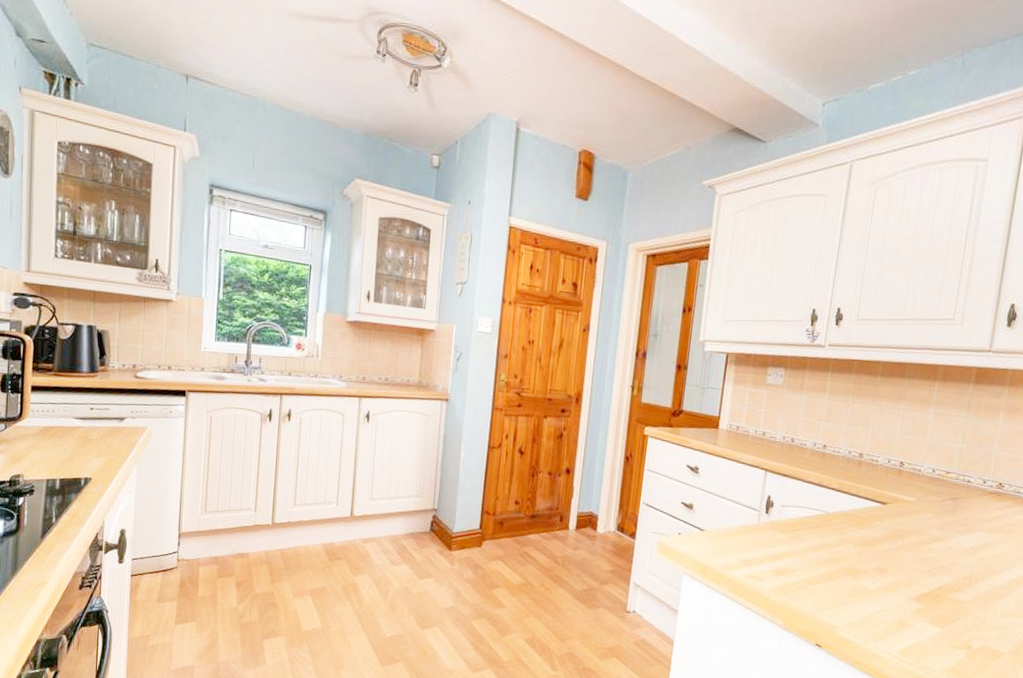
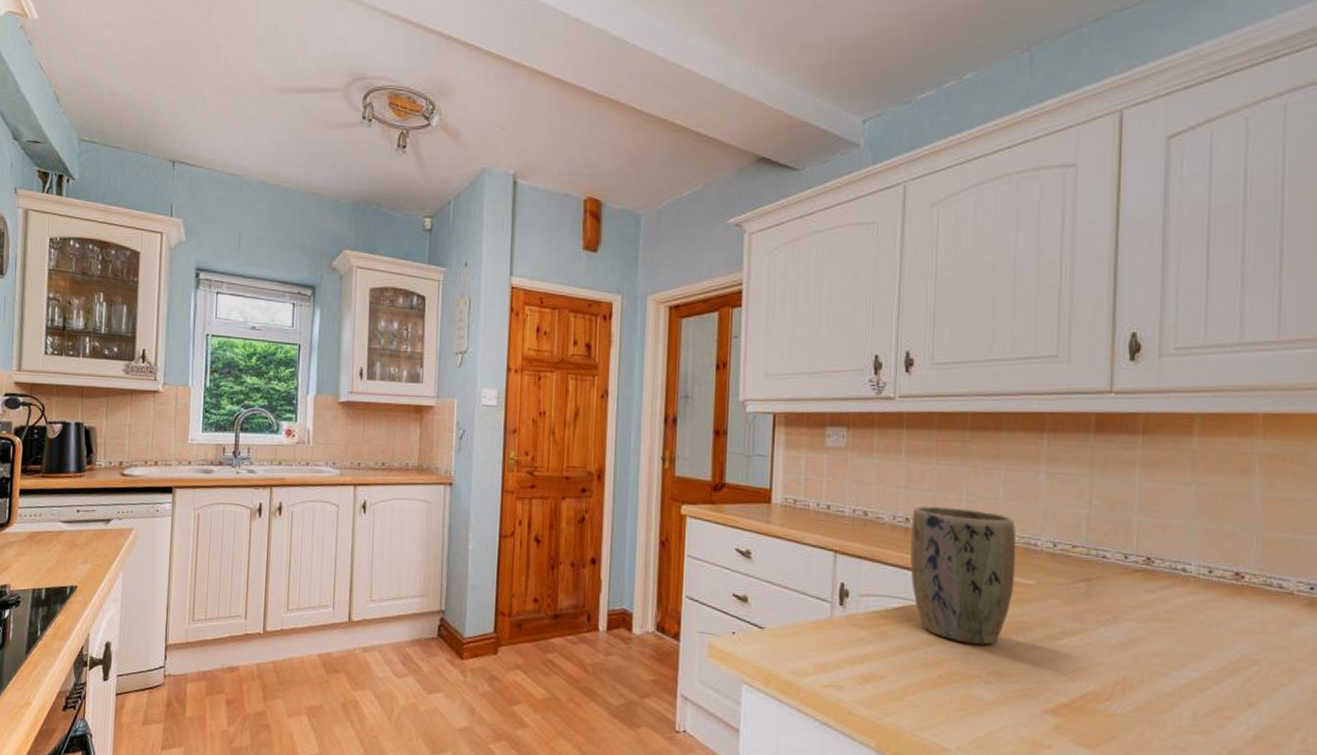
plant pot: none [822,436,906,548] -> present [910,506,1017,645]

